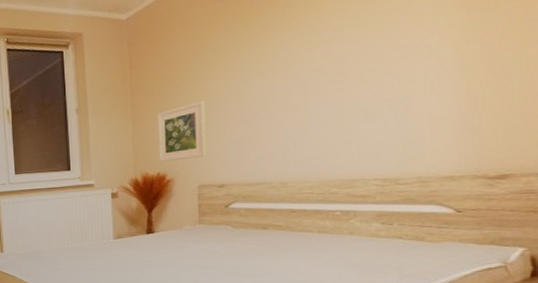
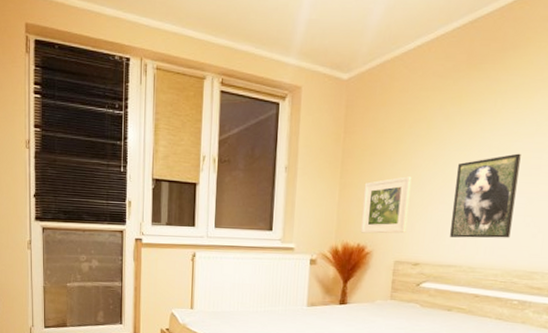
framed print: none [253,62,321,155] -> present [450,153,521,238]

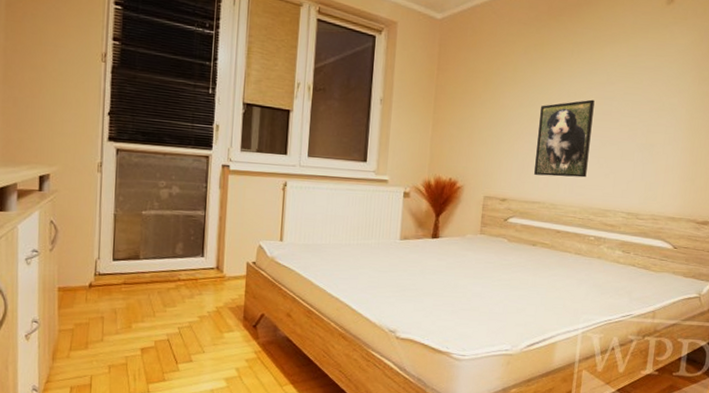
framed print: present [360,176,412,234] -> none [452,115,500,170]

